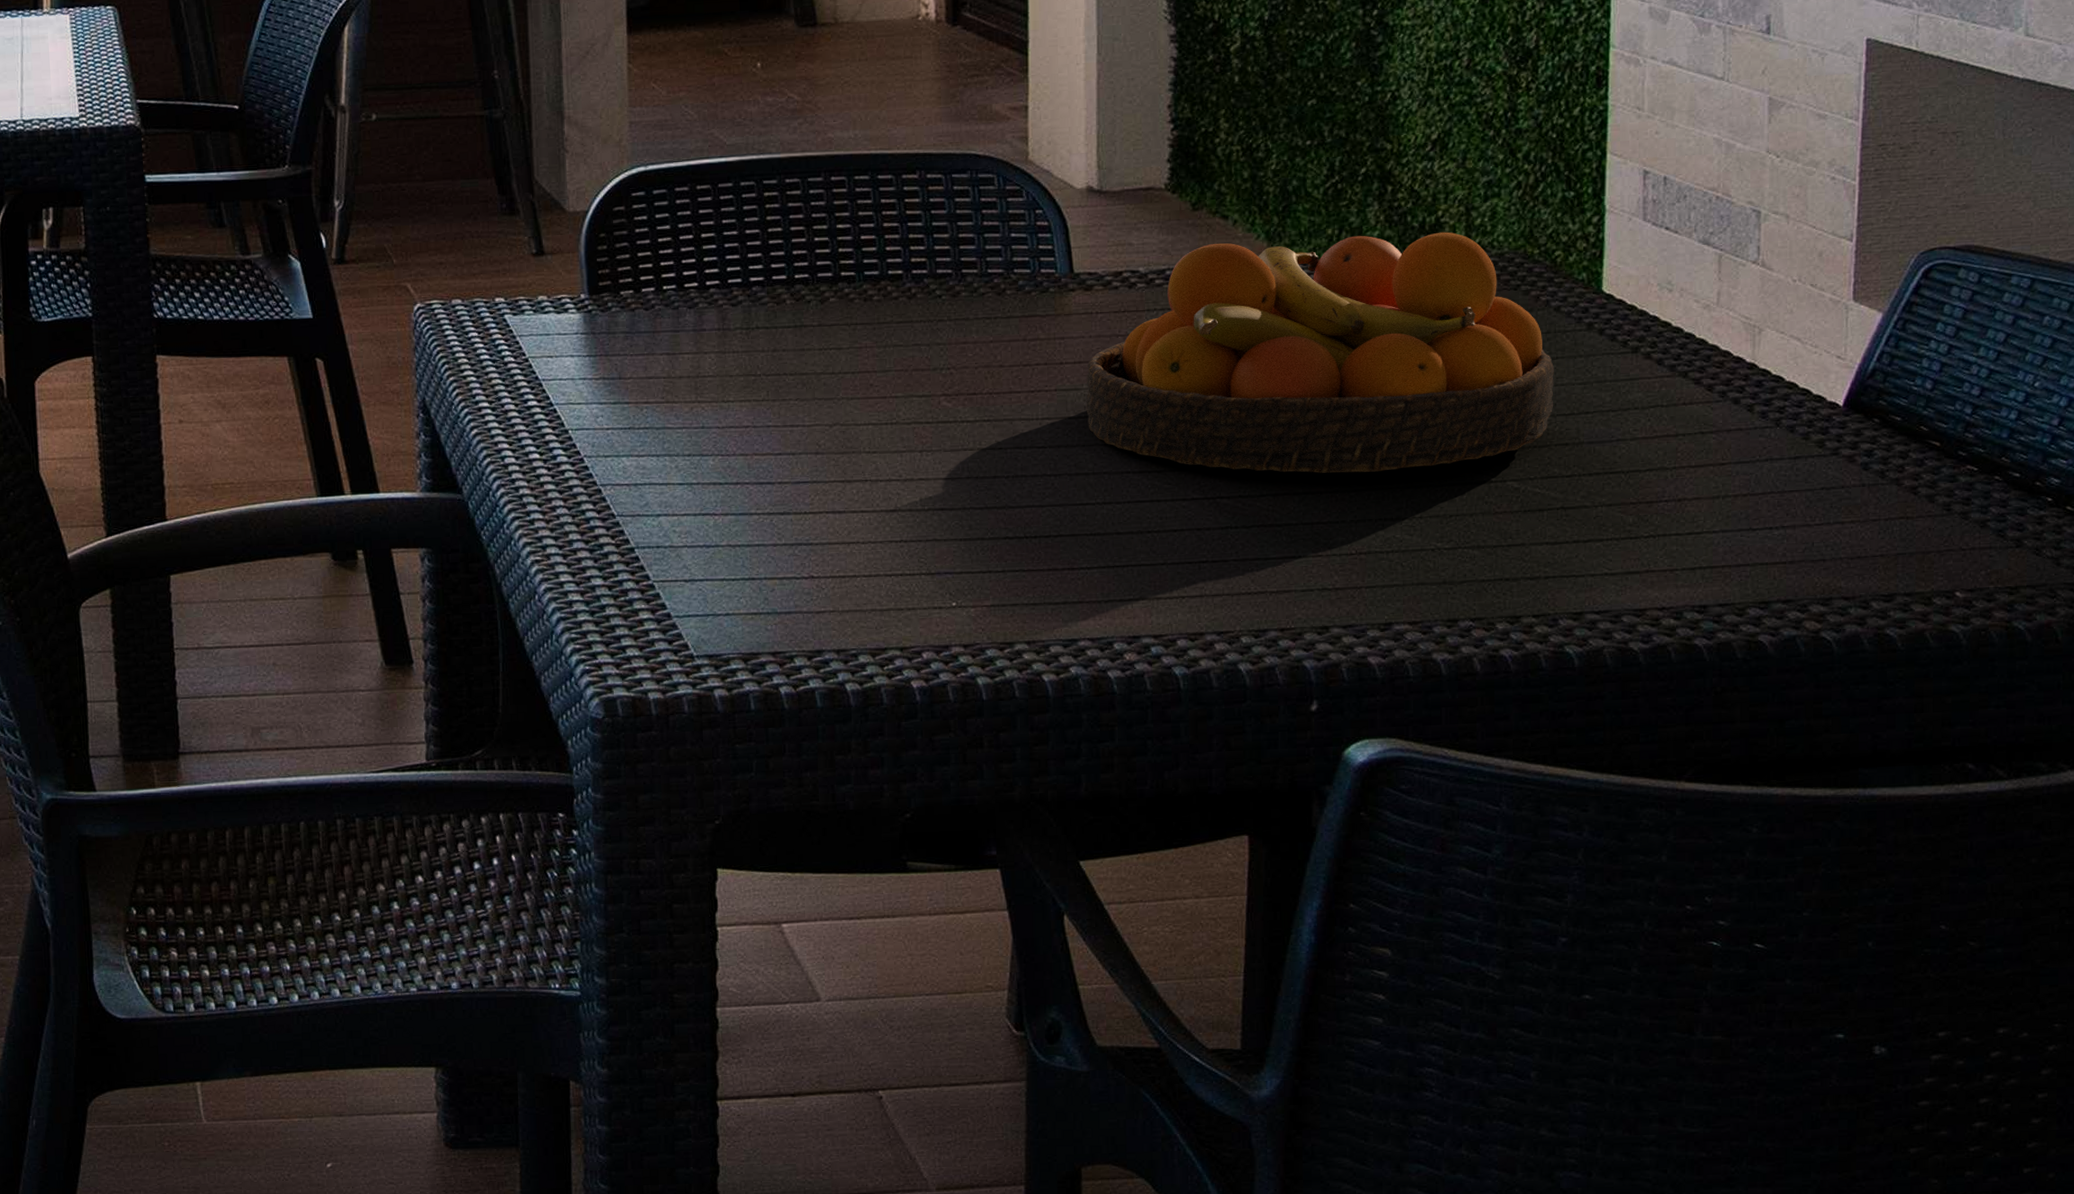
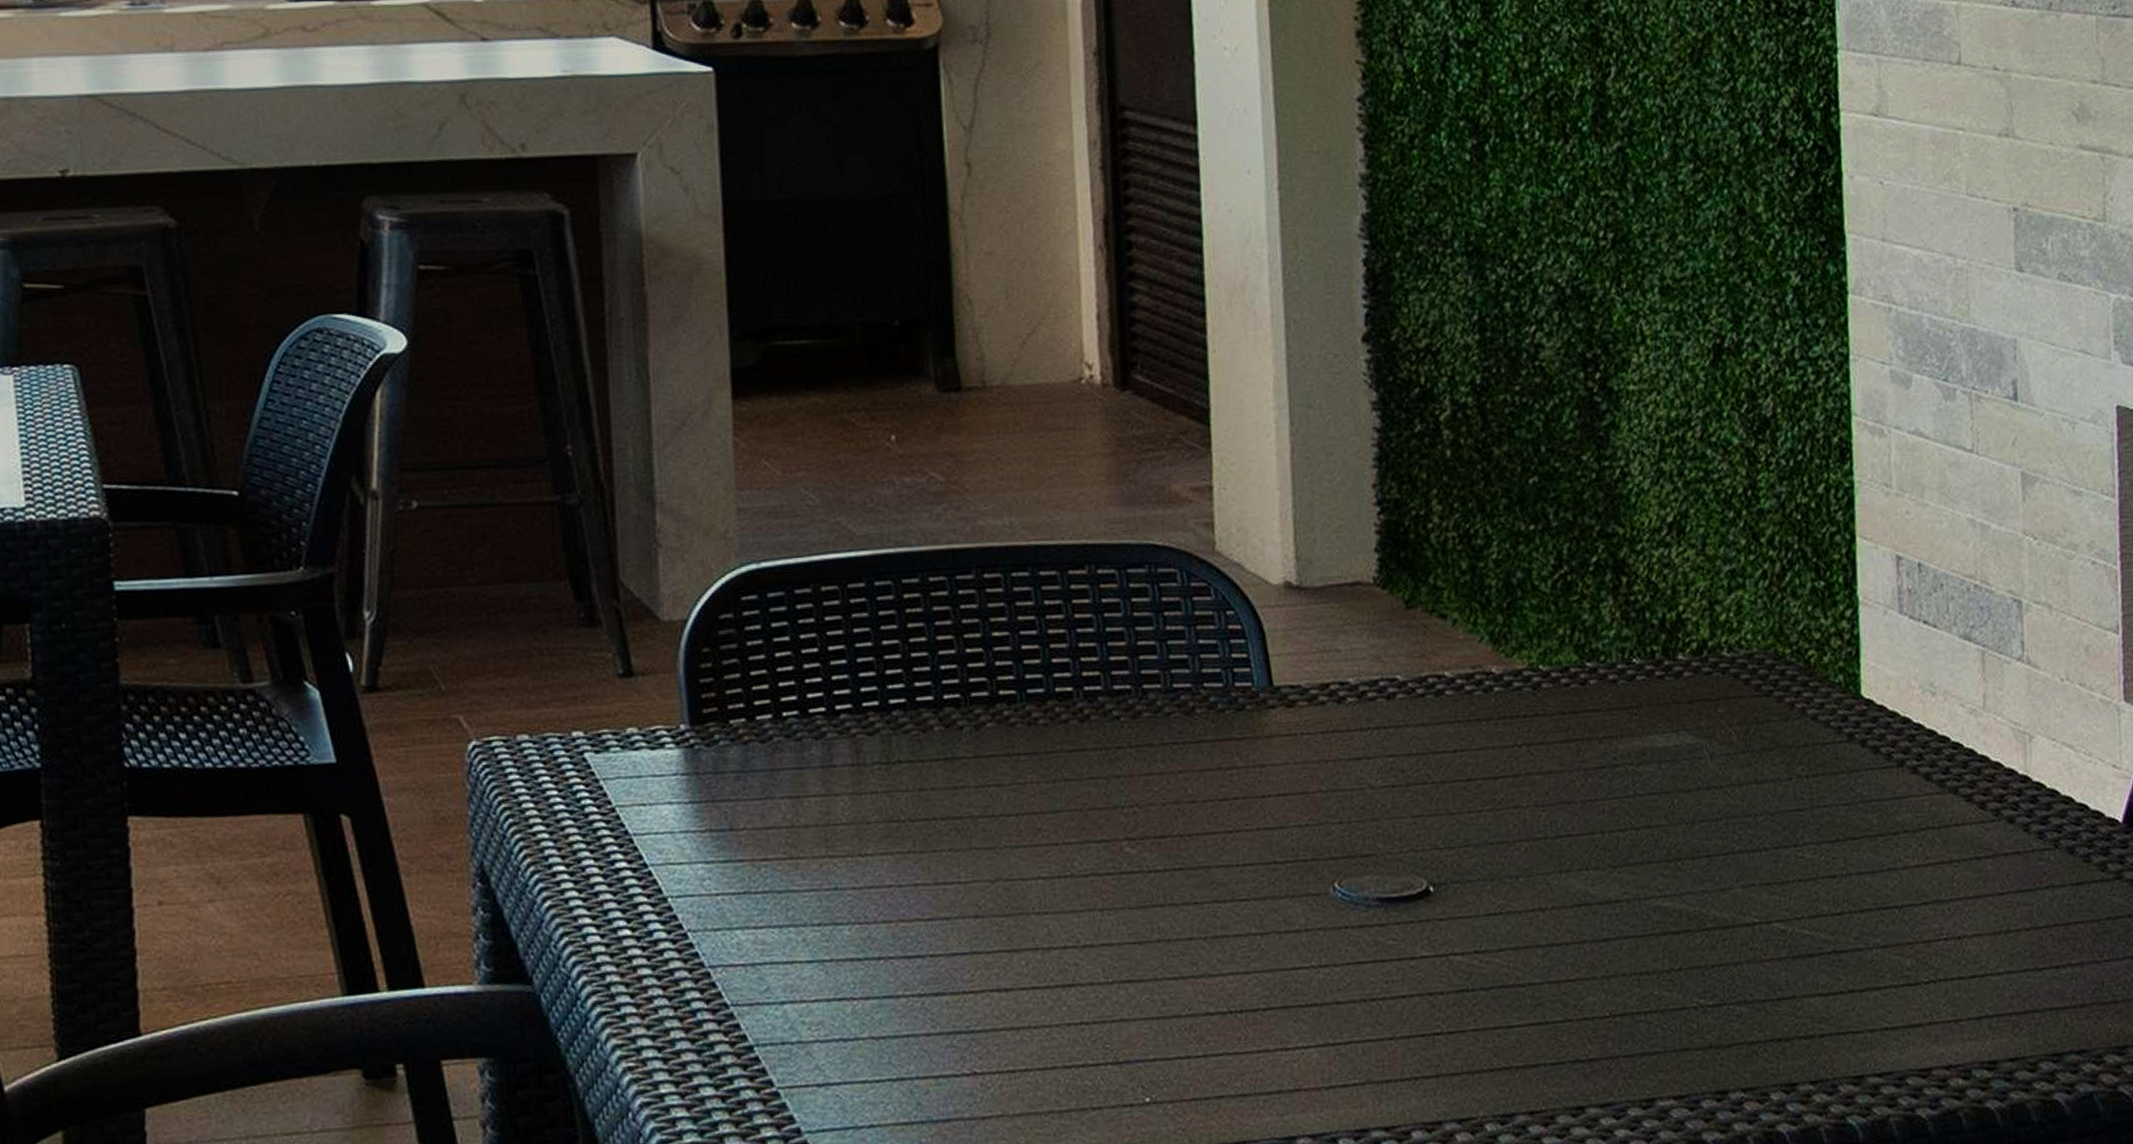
fruit bowl: present [1086,232,1554,473] -> none [1292,630,1818,921]

